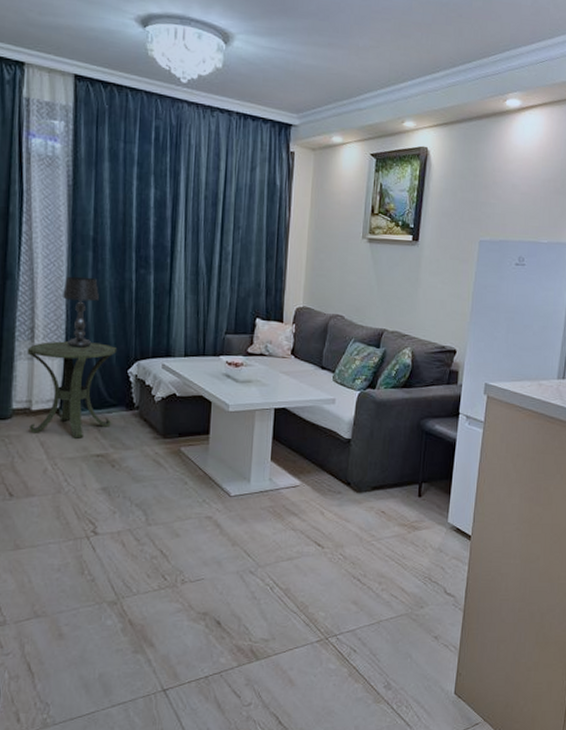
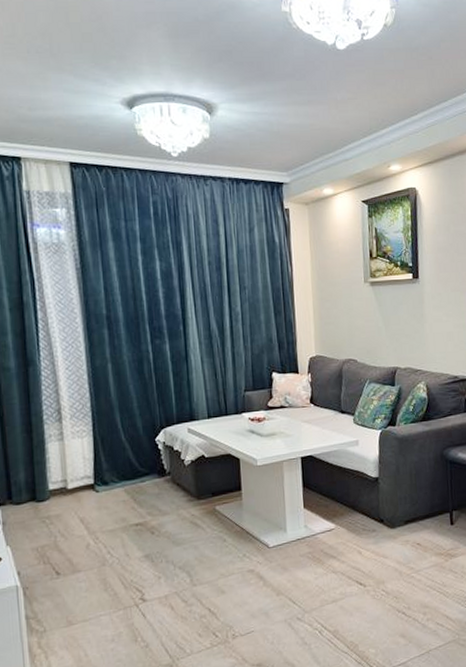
side table: present [27,341,118,439] -> none [56,416,145,511]
table lamp: present [61,276,99,348] -> none [83,354,119,423]

